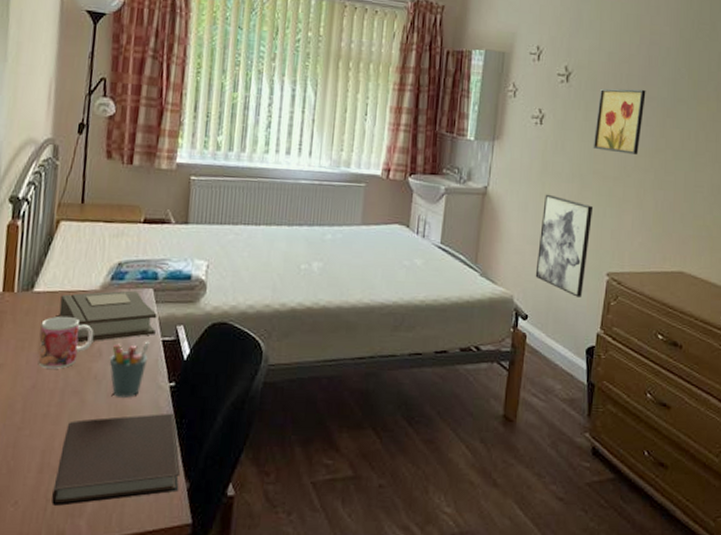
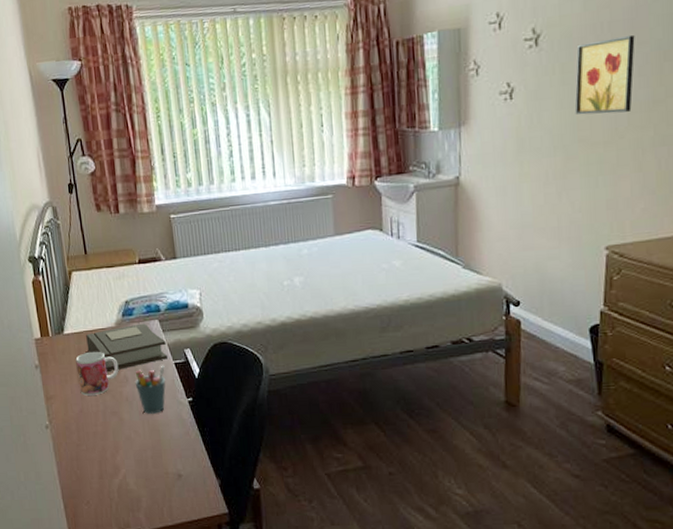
notebook: present [51,413,181,506] -> none [113,423,213,503]
wall art: present [535,194,594,297] -> none [523,173,583,276]

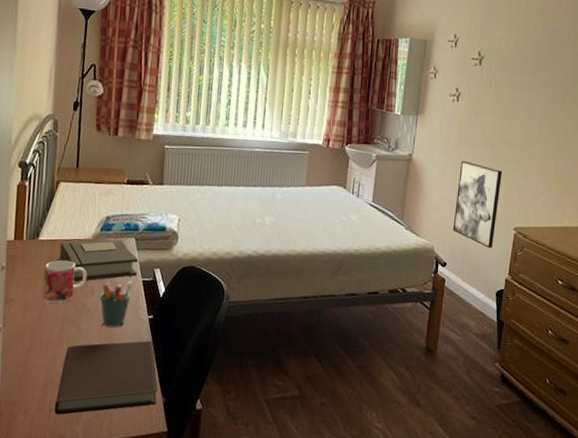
notebook: none [113,423,213,503] -> present [54,340,158,415]
wall art: none [523,173,583,276] -> present [453,160,503,248]
wall art: present [574,34,635,115] -> none [502,70,548,127]

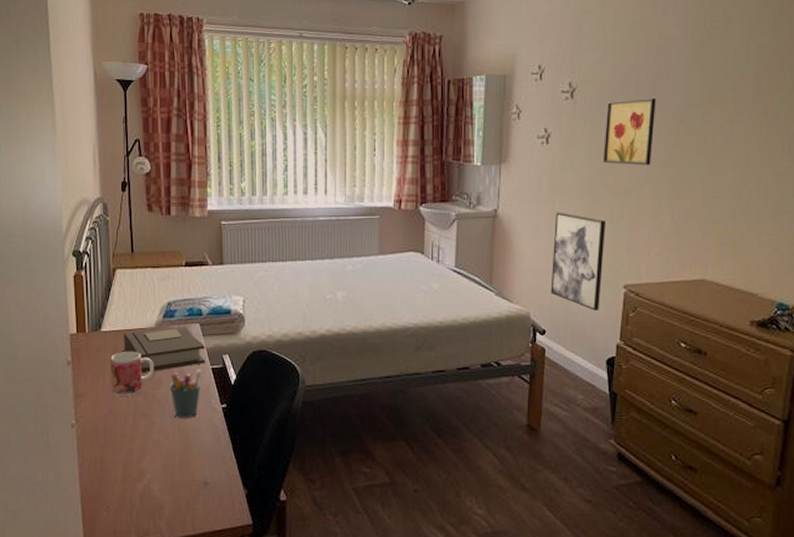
notebook: present [54,340,158,415] -> none [136,430,239,510]
wall art: none [502,70,548,127] -> present [602,97,656,165]

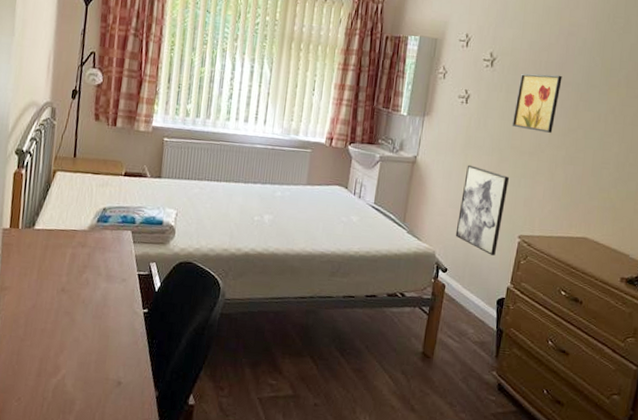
mug: present [110,351,154,396] -> none [37,250,83,293]
book: present [124,326,205,373] -> none [55,231,134,273]
pen holder: present [170,369,201,418] -> none [95,274,128,320]

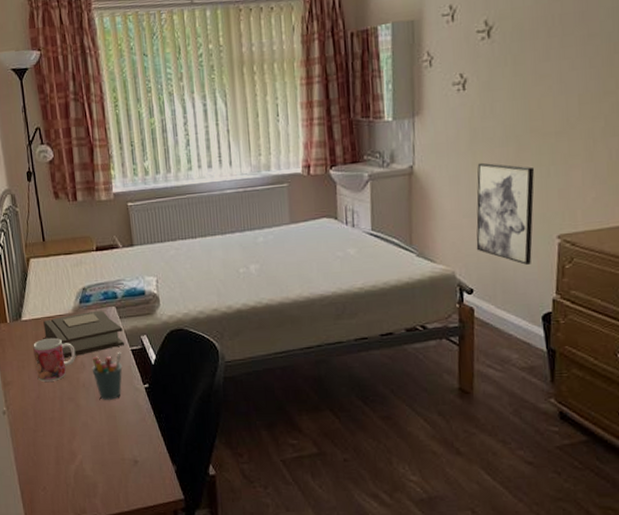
mug: none [37,250,83,293] -> present [33,337,76,382]
book: none [55,231,134,273] -> present [43,310,124,359]
pen holder: none [95,274,128,320] -> present [93,351,123,400]
wall art: present [512,73,562,133] -> none [526,27,586,106]

